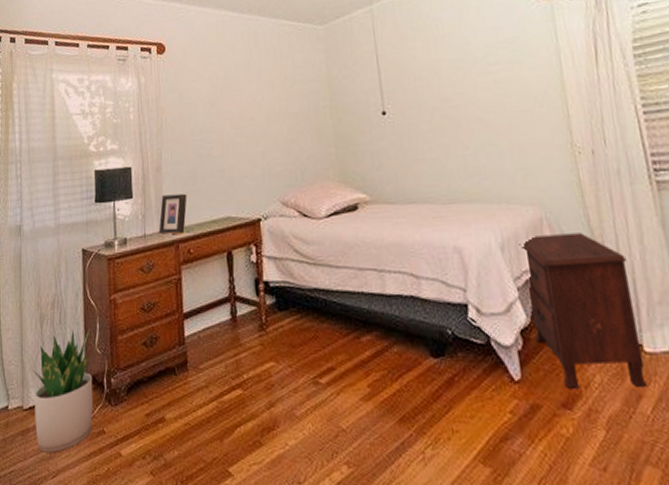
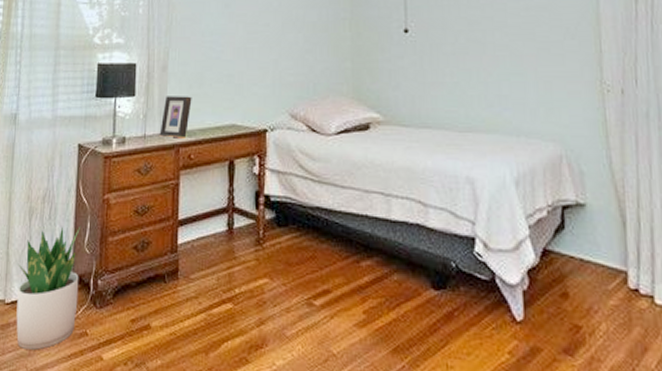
nightstand: present [519,232,648,389] -> none [535,174,656,340]

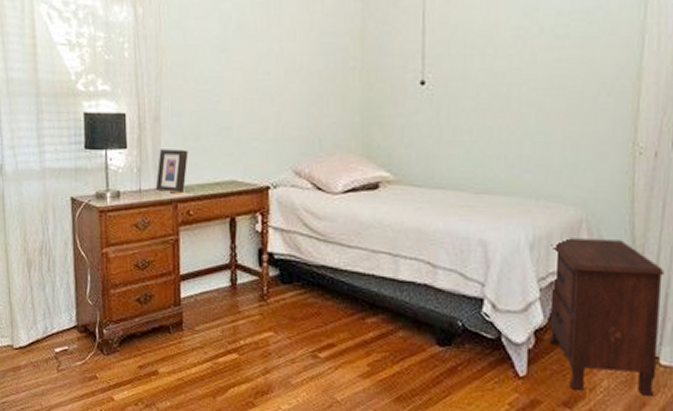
planter: present [16,227,80,350] -> none [20,279,85,390]
nightstand: none [535,174,656,340] -> present [548,238,665,396]

